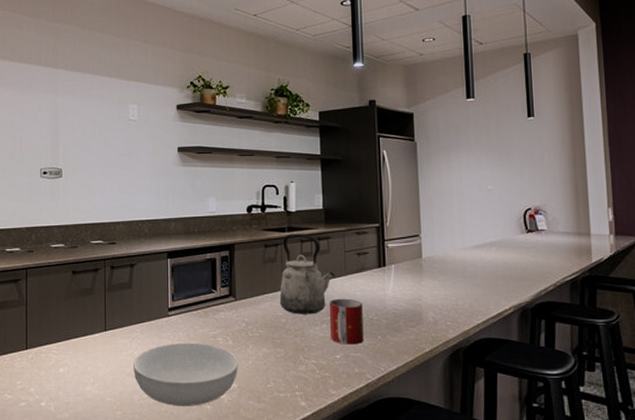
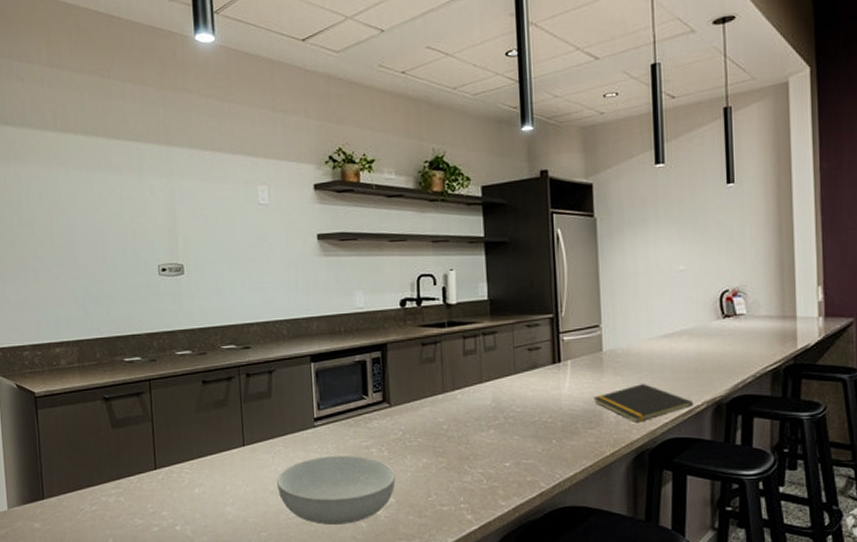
kettle: present [279,233,335,314] -> none [440,328,503,420]
mug: present [330,298,364,345] -> none [497,400,537,451]
notepad: none [414,288,502,323] -> present [594,384,693,422]

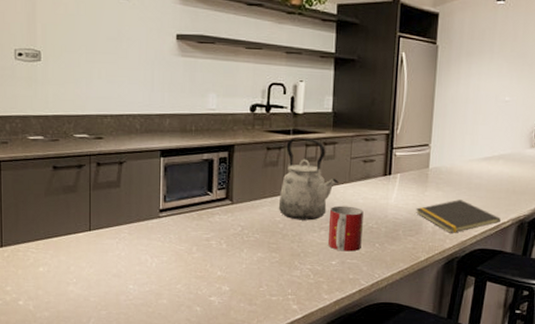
serving bowl: present [277,455,396,525] -> none [120,244,231,308]
kettle: none [440,328,503,420] -> present [278,137,339,221]
mug: none [497,400,537,451] -> present [328,205,364,252]

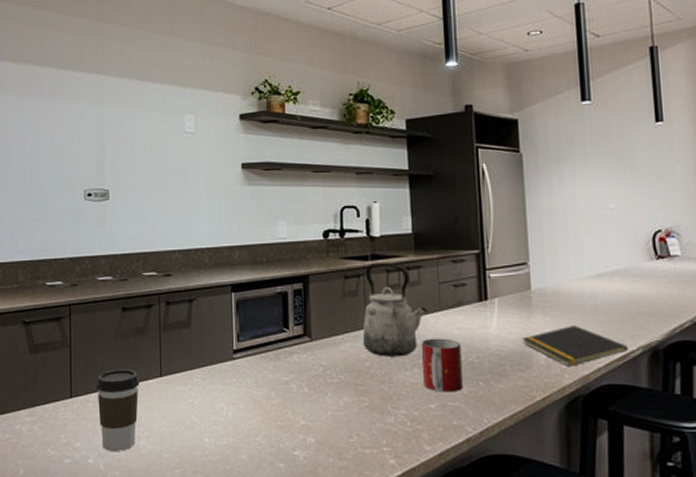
coffee cup: none [27,222,69,295] -> present [96,369,140,451]

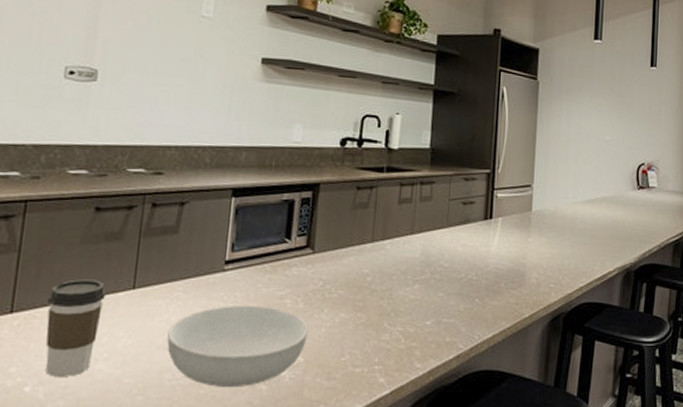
serving bowl: none [193,389,316,464] -> present [167,304,308,387]
kettle: present [362,262,428,357] -> none [367,175,435,273]
mug: present [422,338,463,392] -> none [423,254,463,309]
notepad: present [522,326,628,366] -> none [519,246,607,285]

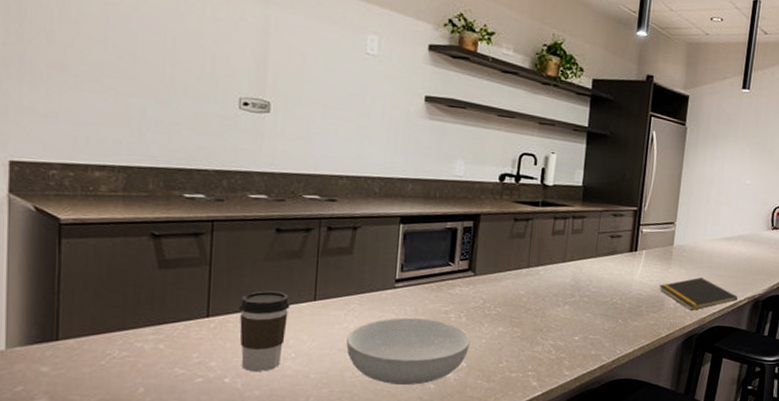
notepad: none [519,246,607,285] -> present [659,277,738,310]

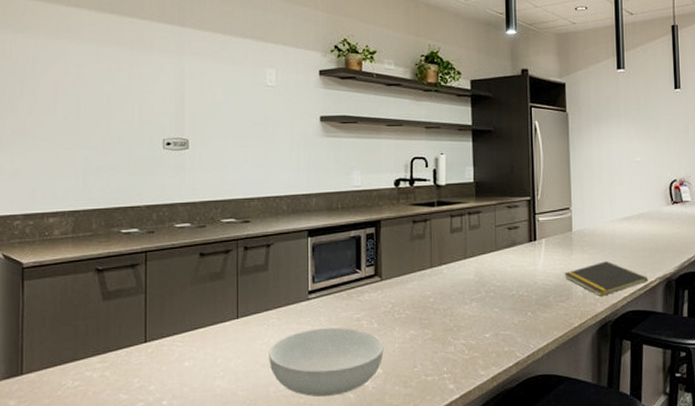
coffee cup: present [239,290,290,371] -> none [172,312,216,392]

